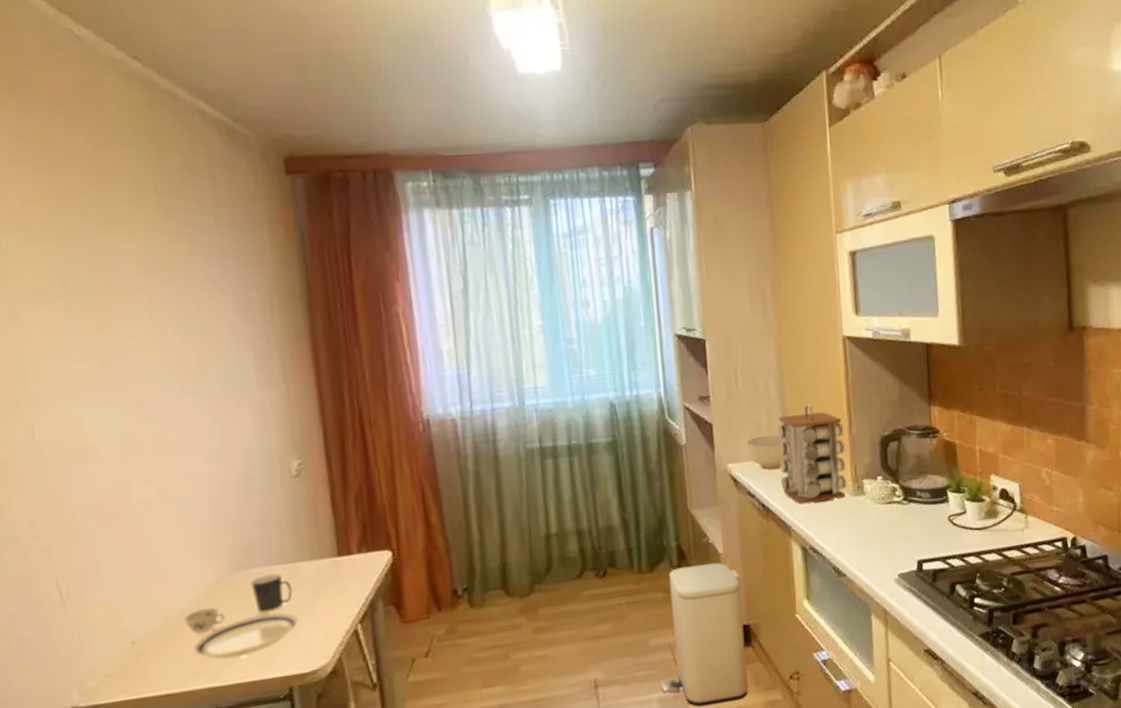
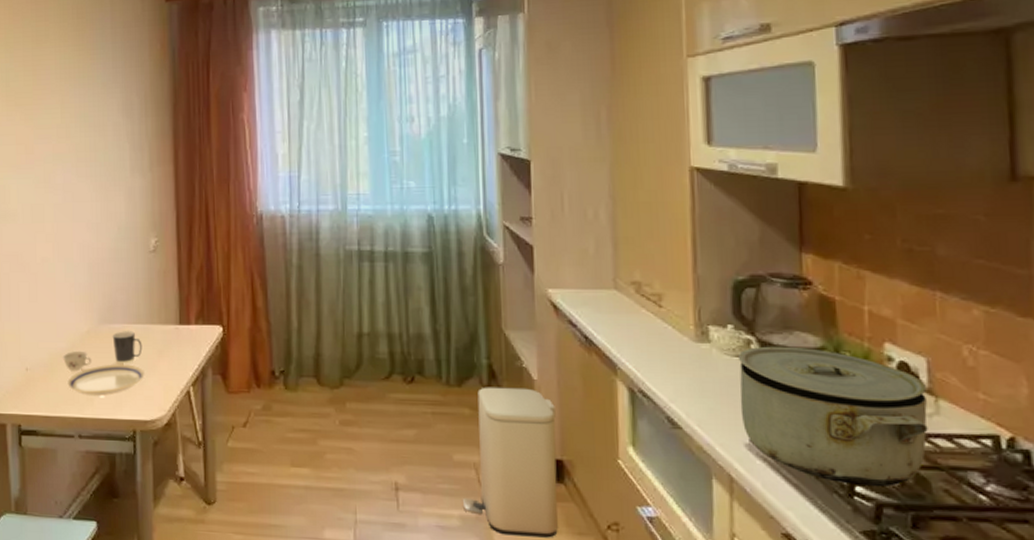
bowl: present [746,435,787,470] -> none [570,264,616,302]
spice rack: present [777,403,846,504] -> none [606,235,688,343]
cooking pot: none [887,488,1022,598] -> present [739,346,928,487]

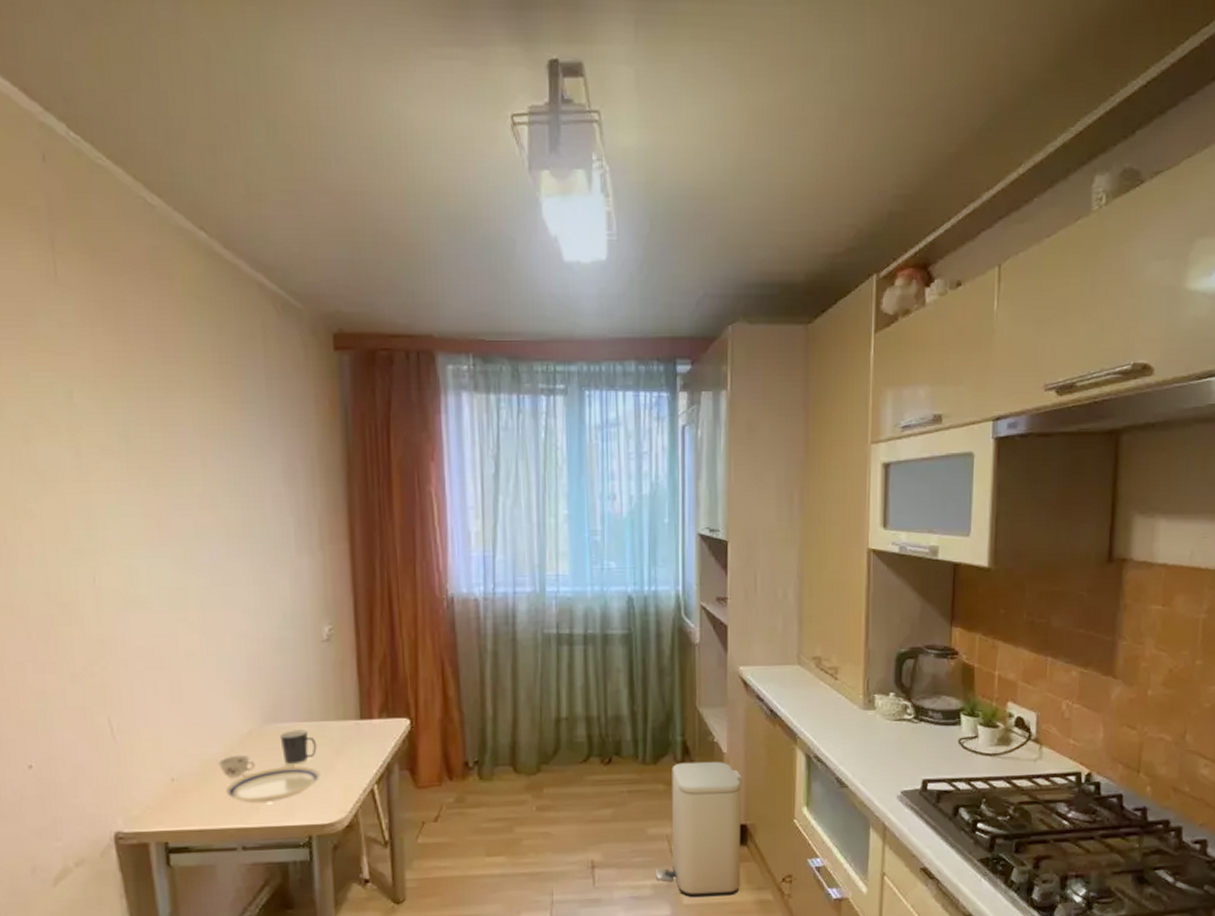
cooking pot: present [739,346,928,487] -> none [895,709,1034,823]

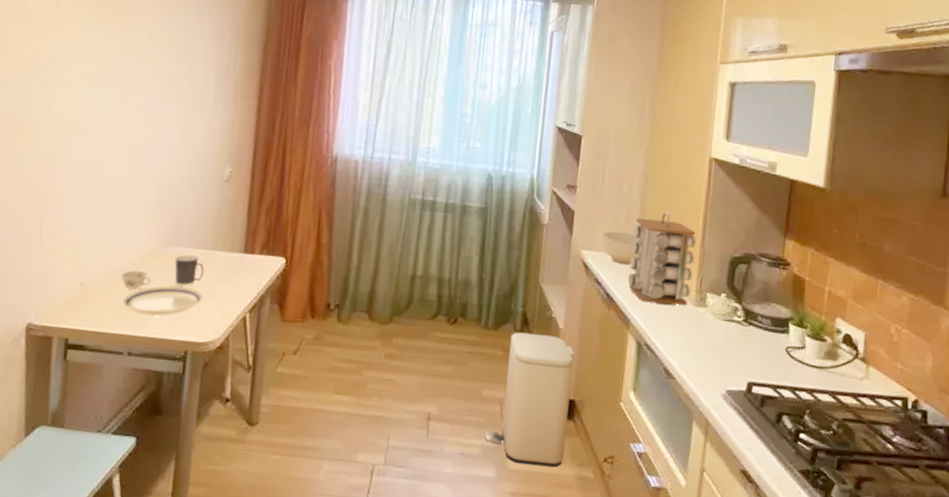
bowl: none [760,642,800,677] -> present [602,231,640,266]
spice rack: none [791,613,860,713] -> present [627,211,697,306]

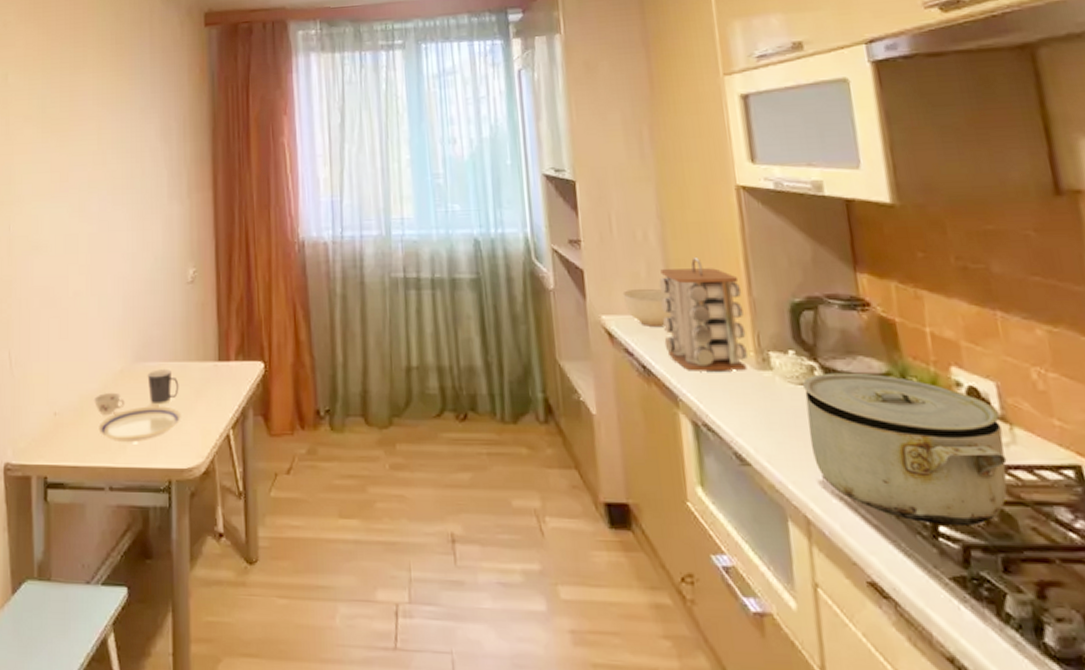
pedal bin: present [484,332,575,468] -> none [523,423,629,594]
cooking pot: none [722,313,861,435] -> present [803,372,1008,527]

